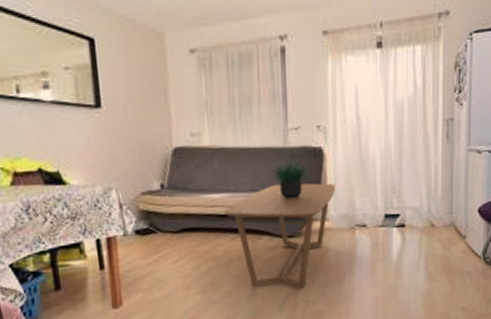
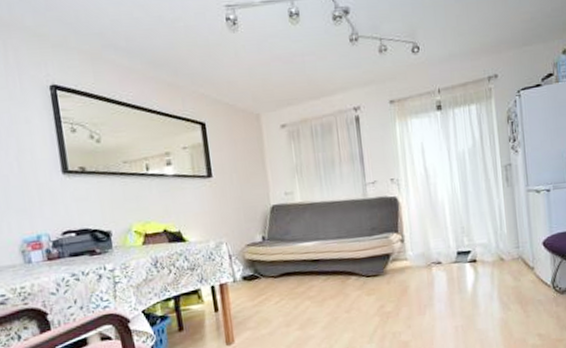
coffee table: present [223,183,336,290] -> none [315,227,412,323]
potted plant: present [271,155,311,199] -> none [354,205,389,243]

